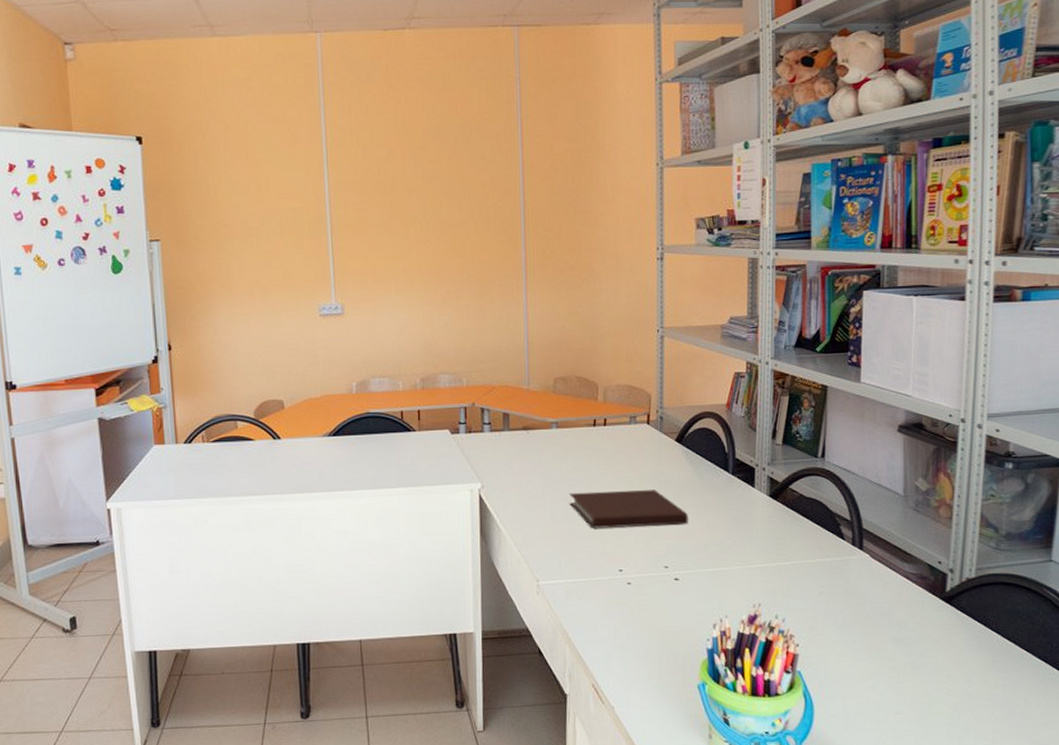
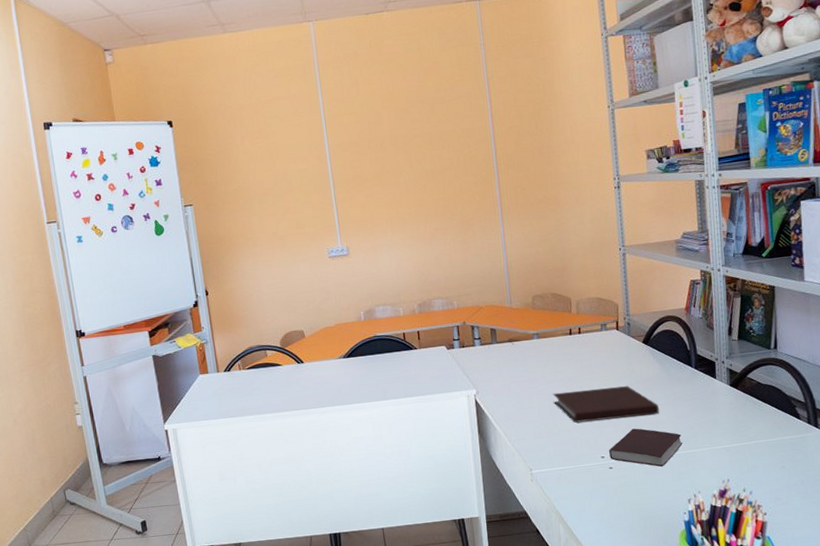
book: none [628,539,711,585] -> present [609,428,682,467]

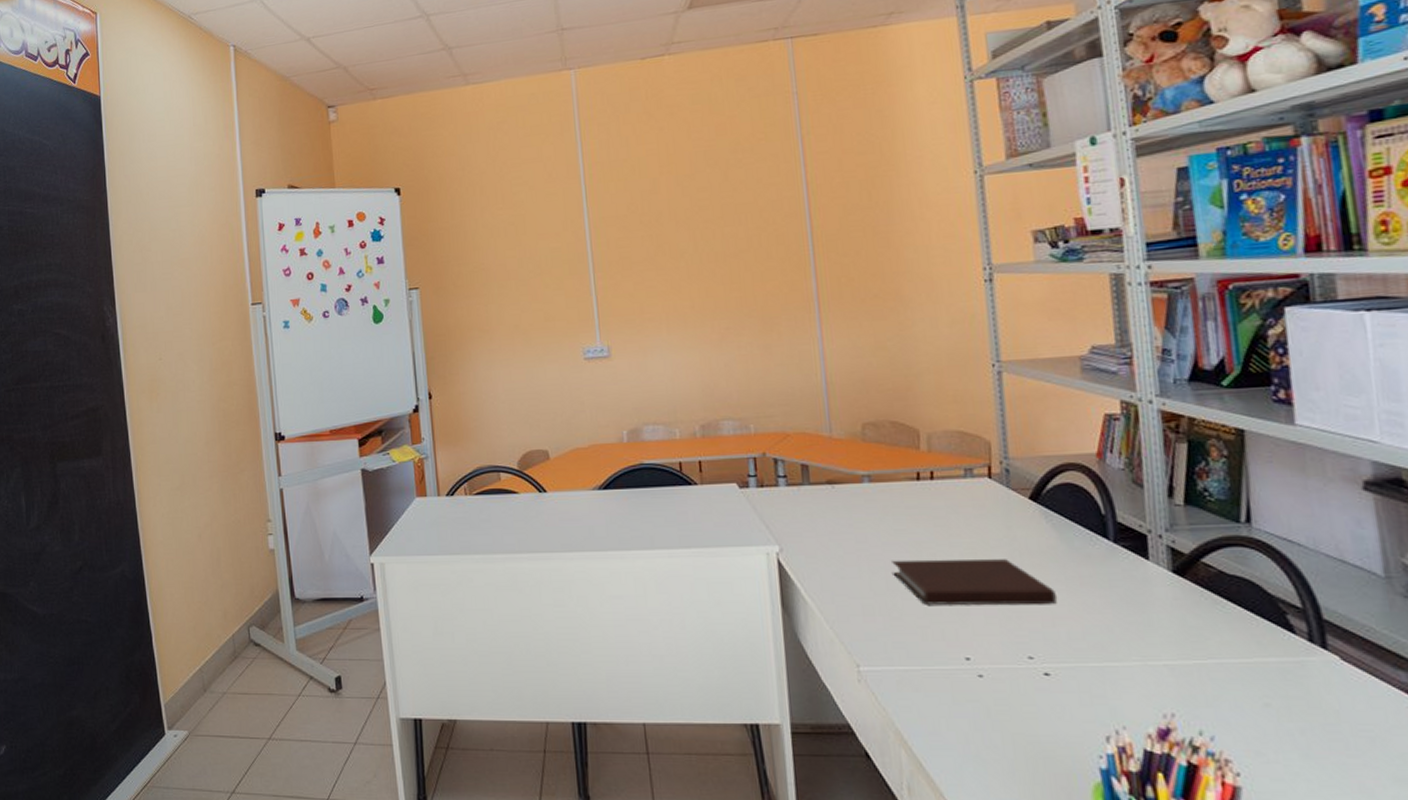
book: present [609,428,682,467] -> none [977,622,1095,682]

